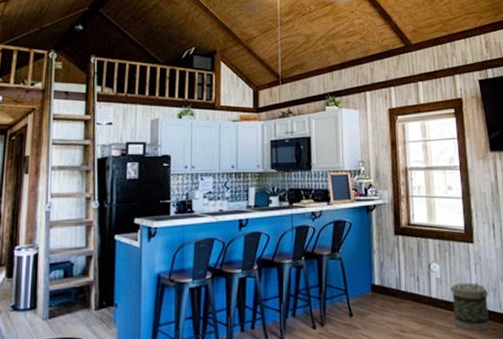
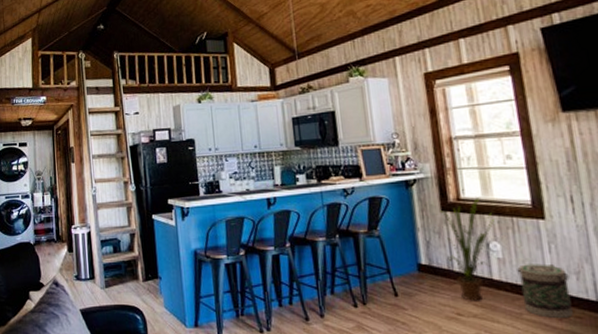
house plant: none [393,223,436,319] -> present [440,197,494,301]

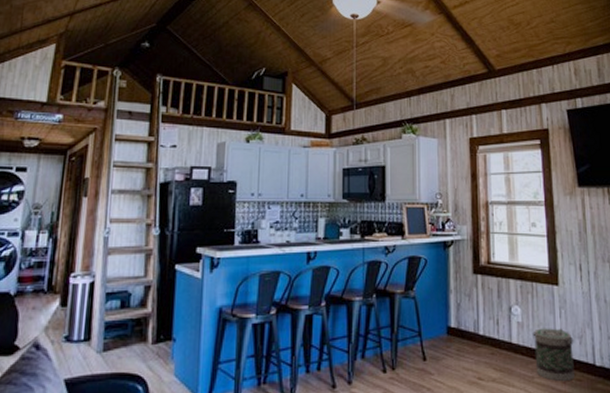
house plant: present [440,197,494,301] -> none [472,262,517,365]

